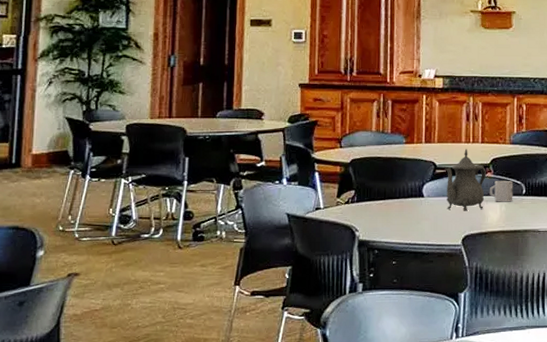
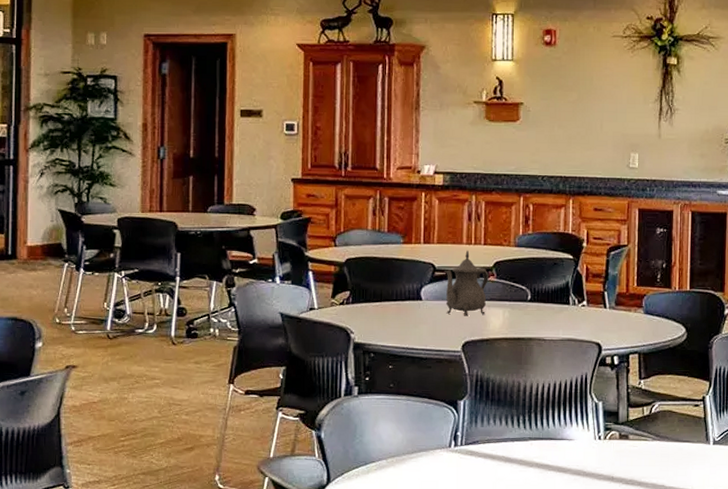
cup: present [489,181,513,202] -> none [491,285,518,308]

